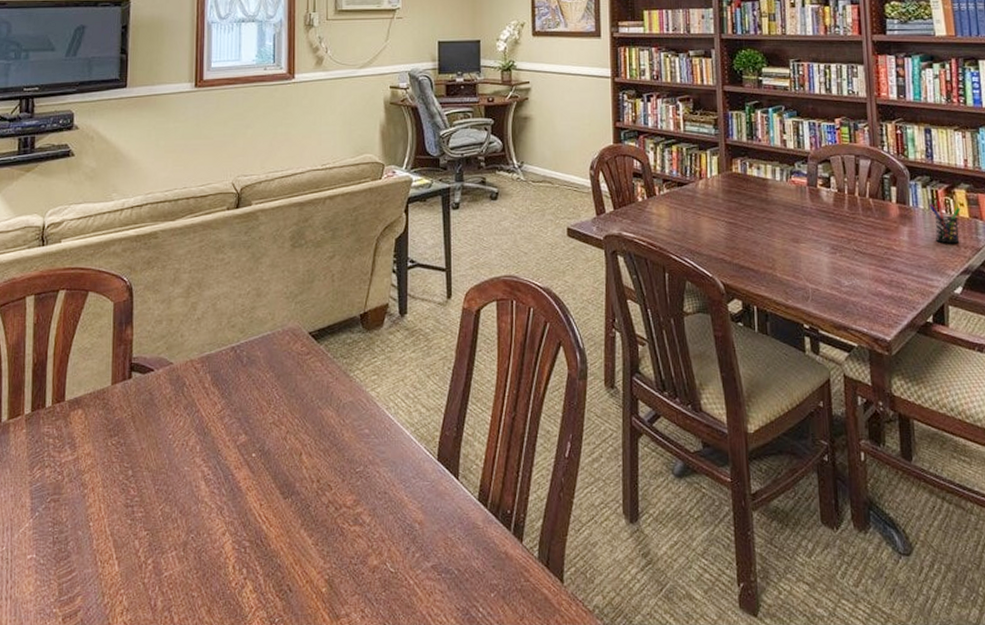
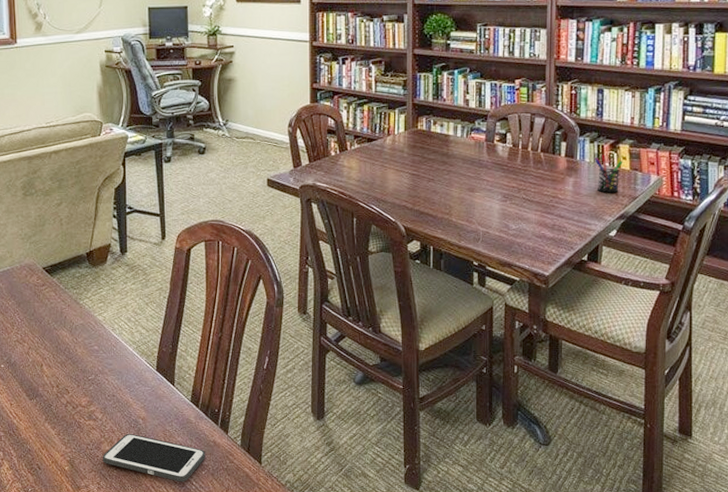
cell phone: none [368,543,495,608] -> present [102,434,206,482]

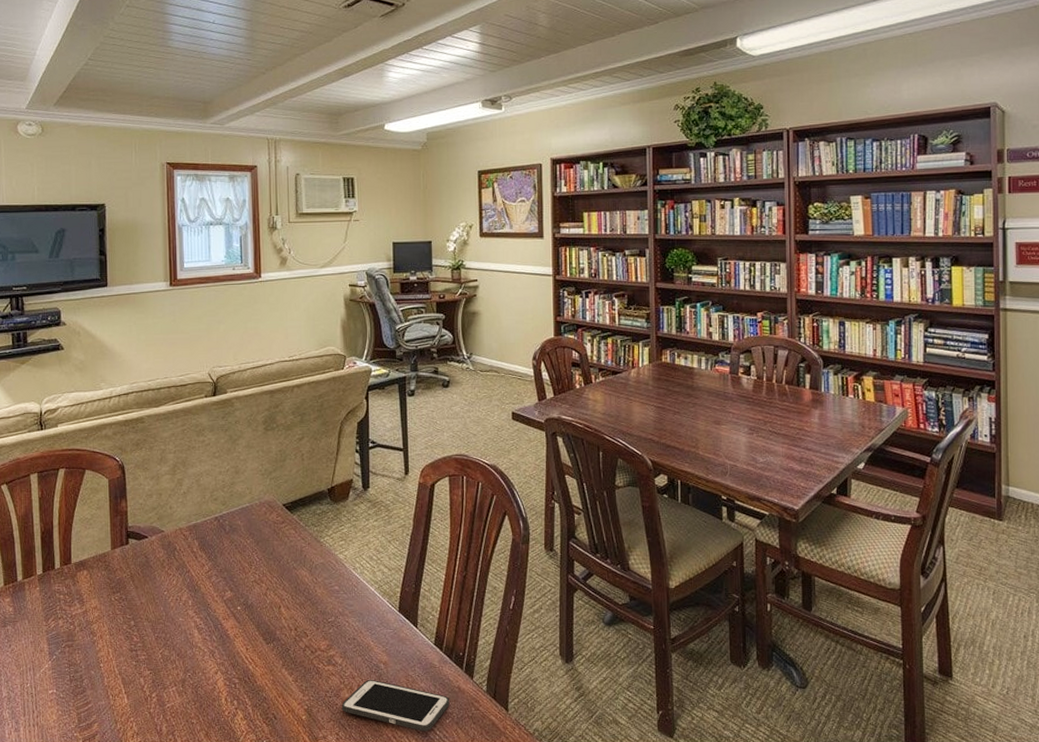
pen holder: present [594,154,623,193] -> none [838,386,868,425]

